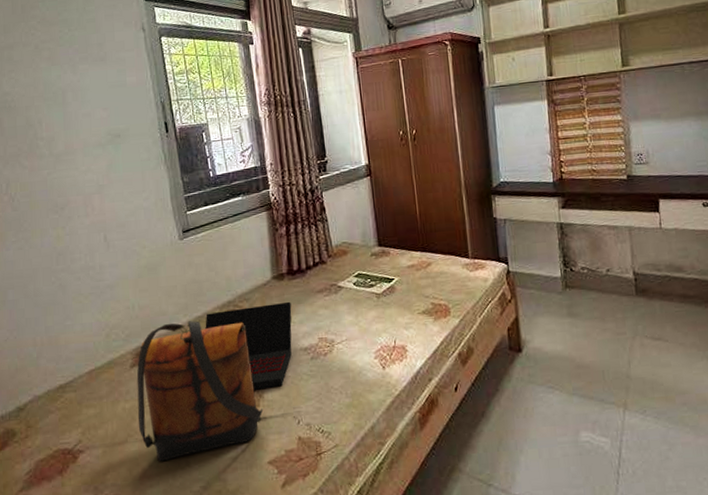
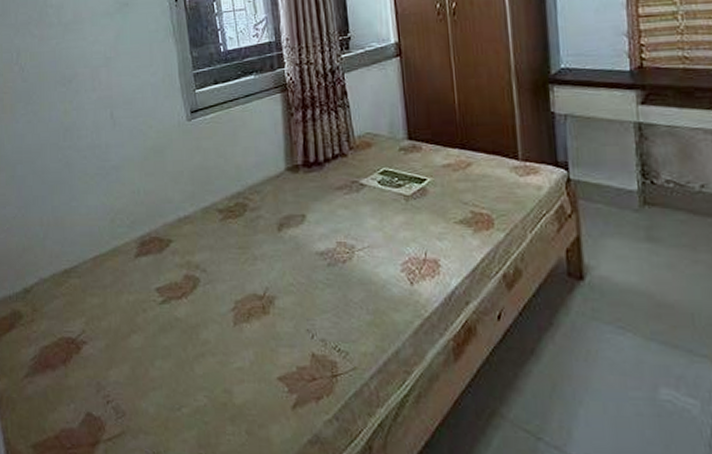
backpack: present [136,321,264,462] -> none [141,211,274,364]
laptop: present [205,301,292,390] -> none [212,197,307,295]

